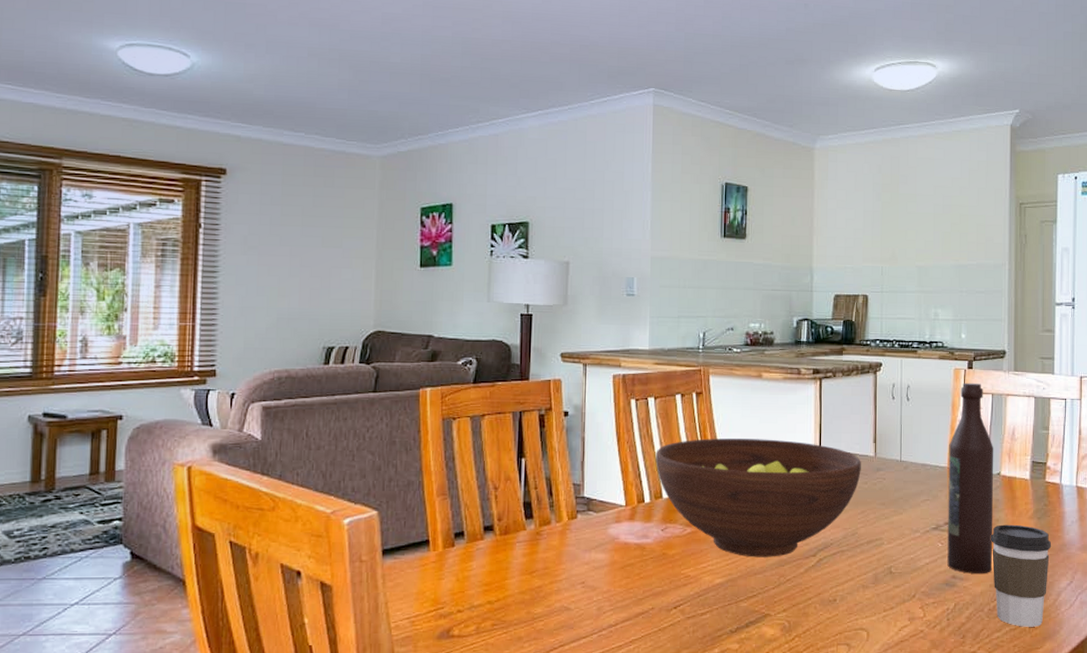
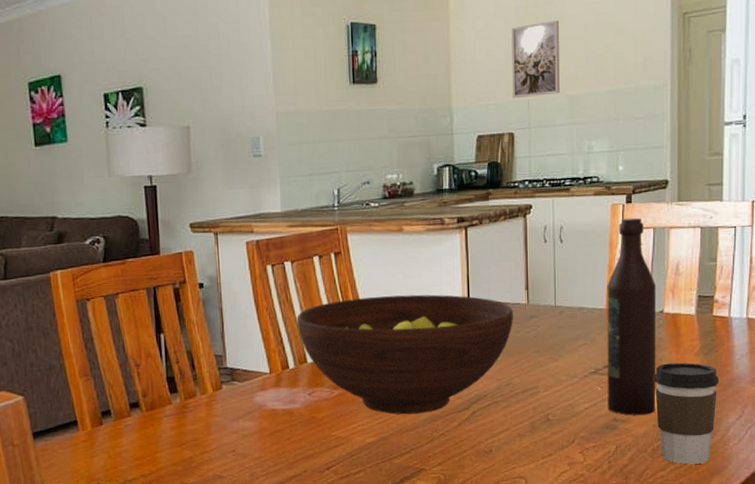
wall art: none [868,198,911,265] -> present [511,20,559,99]

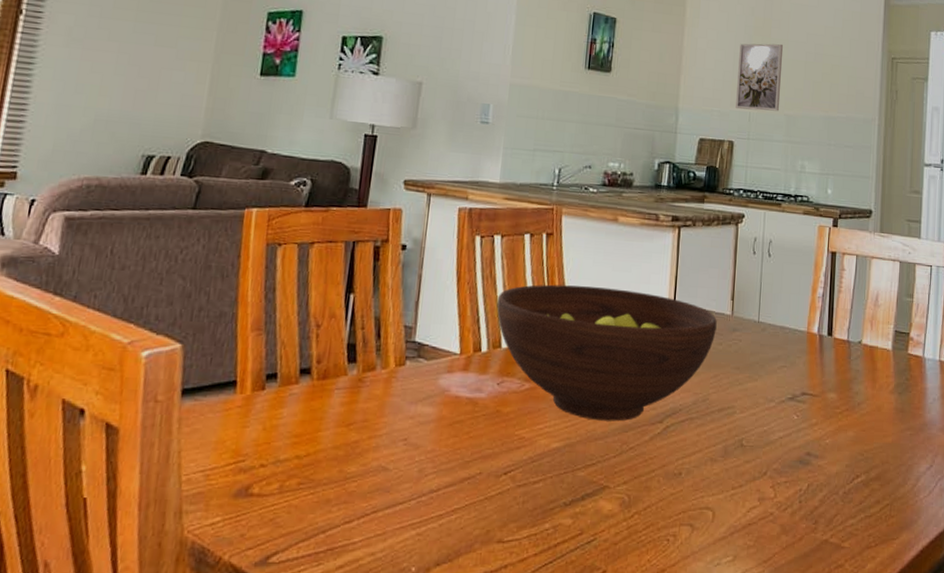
wine bottle: present [607,217,657,415] -> none [802,241,856,452]
coffee cup: present [653,362,720,465] -> none [848,398,912,515]

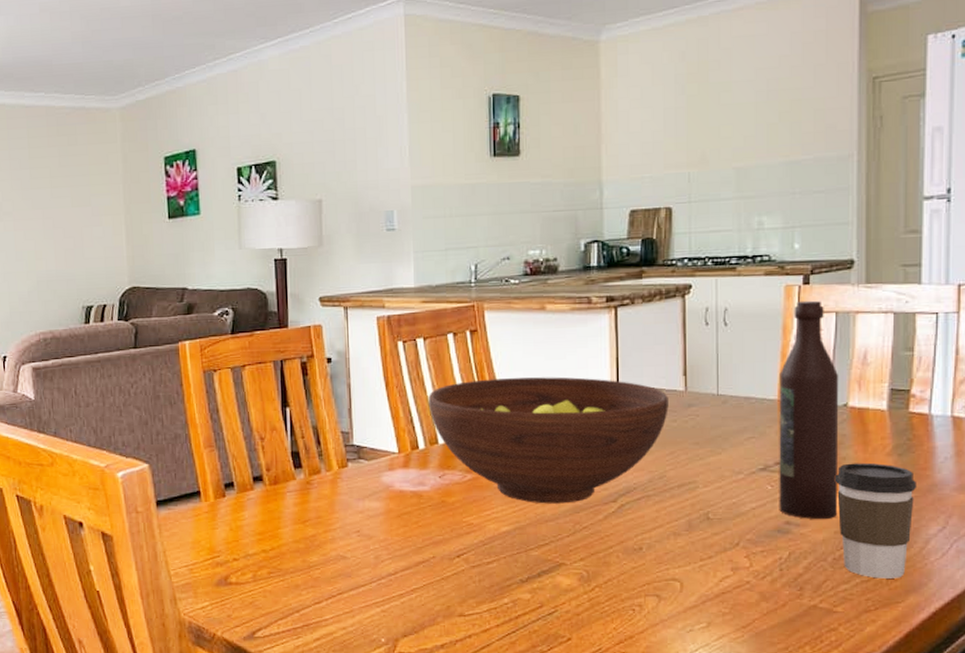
wall art: present [736,43,783,111] -> none [670,87,725,171]
wine bottle: none [802,241,856,452] -> present [779,300,839,519]
coffee cup: none [848,398,912,515] -> present [834,462,917,579]

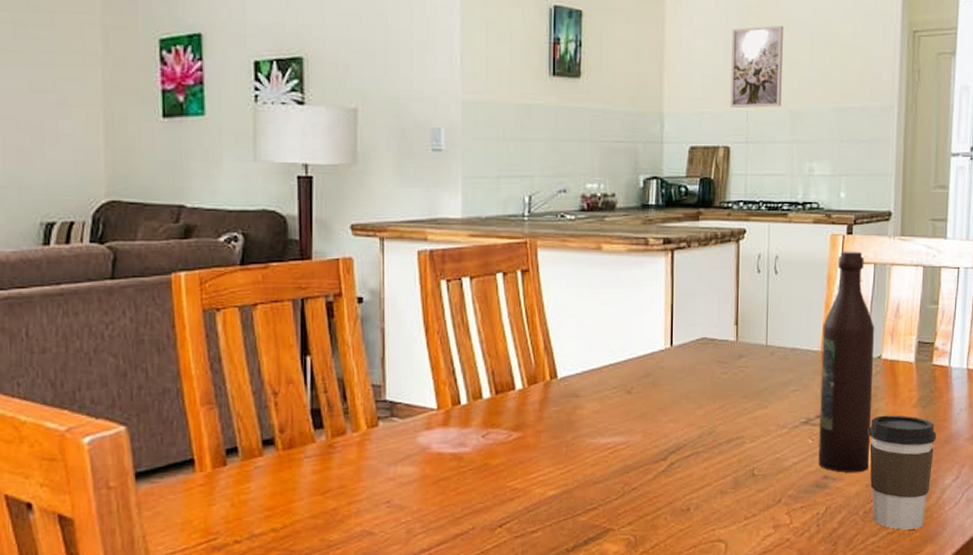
fruit bowl: present [428,377,669,504] -> none [473,324,720,464]
wall art: none [670,87,725,171] -> present [730,25,783,109]

